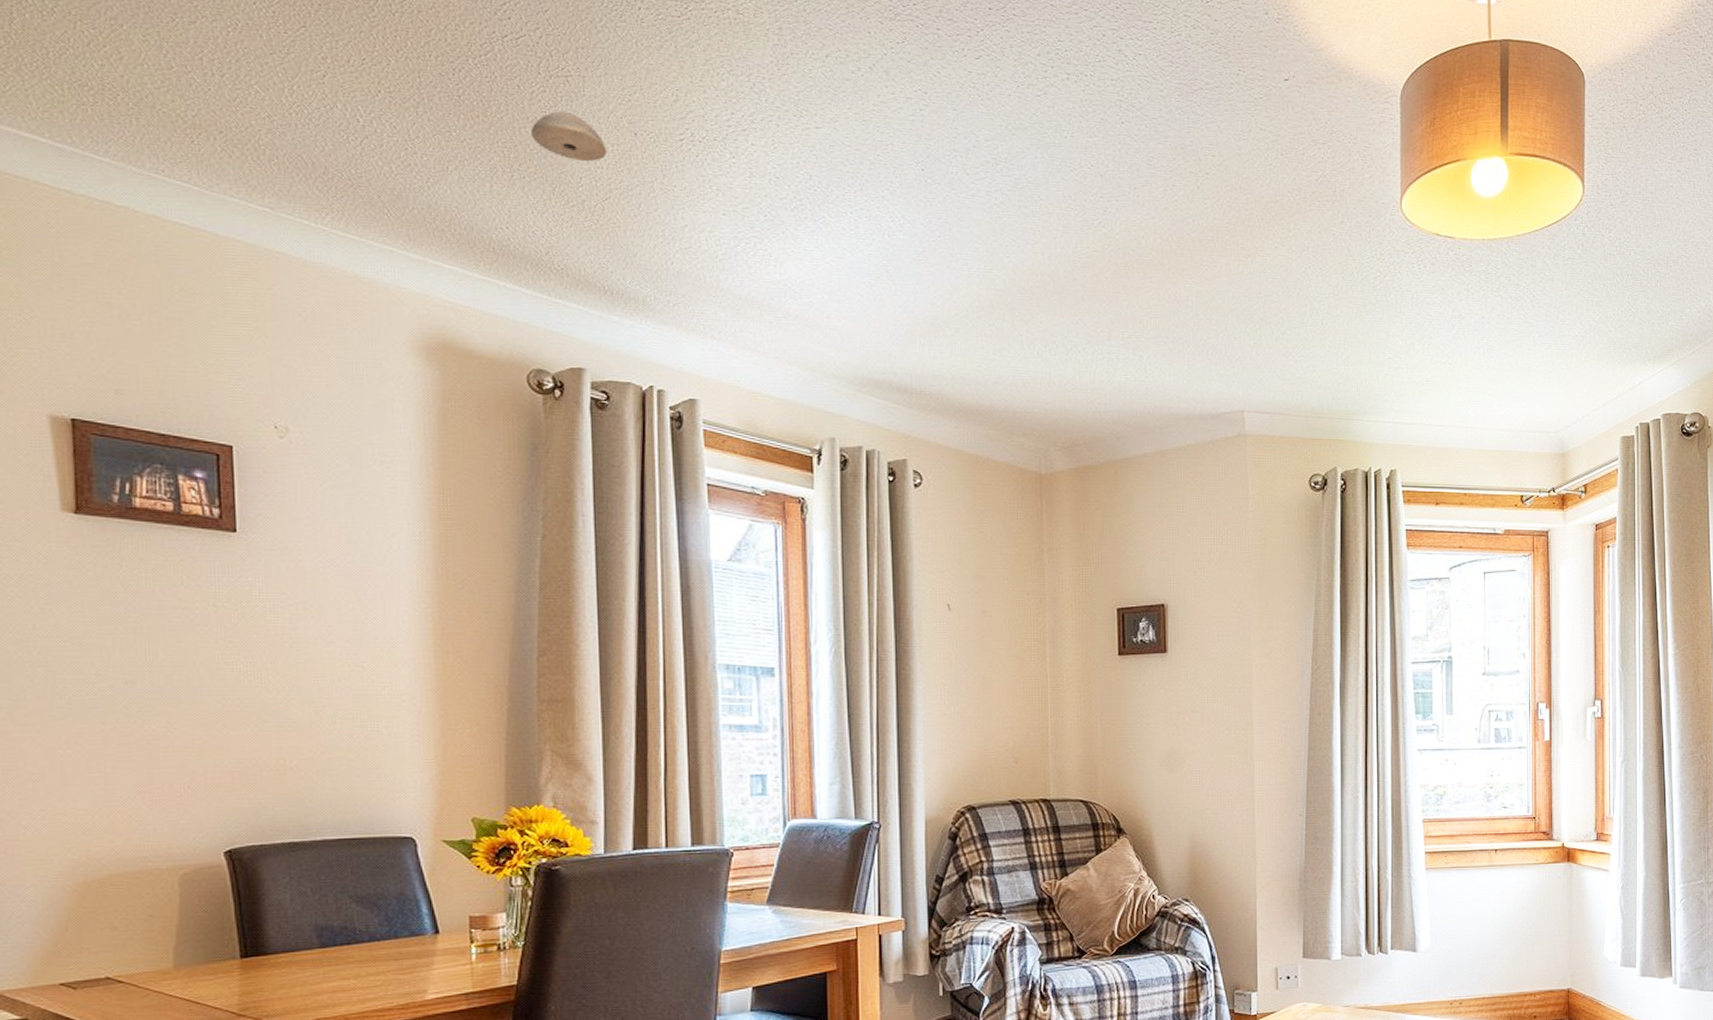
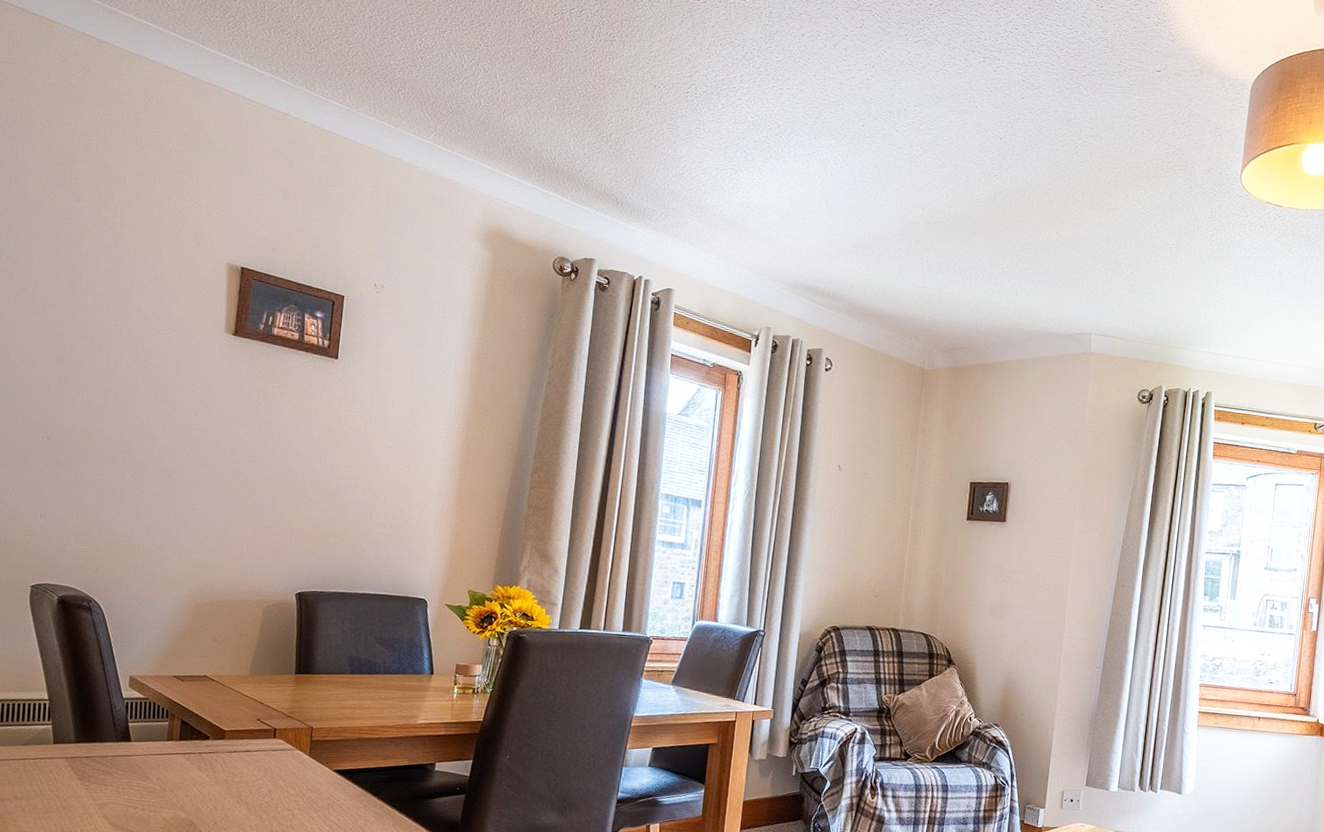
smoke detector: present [531,111,607,162] -> none [581,66,633,105]

